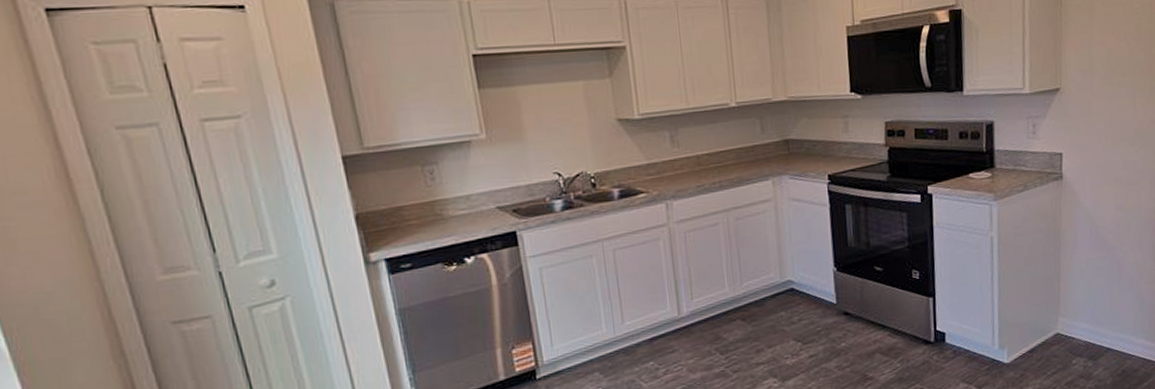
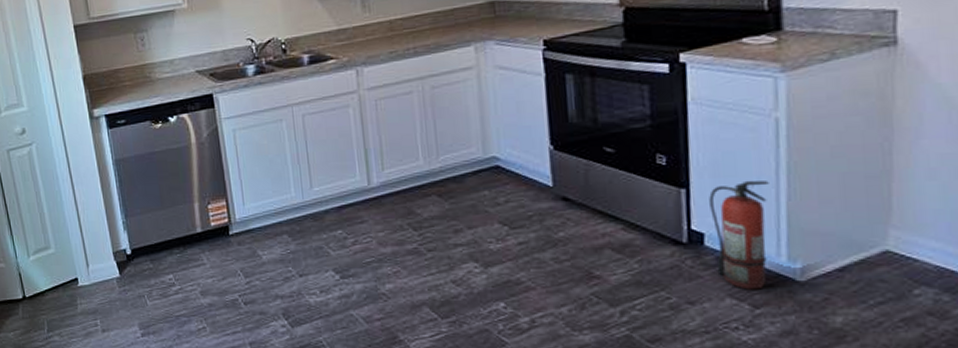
fire extinguisher: none [948,287,987,375] -> present [709,180,769,290]

